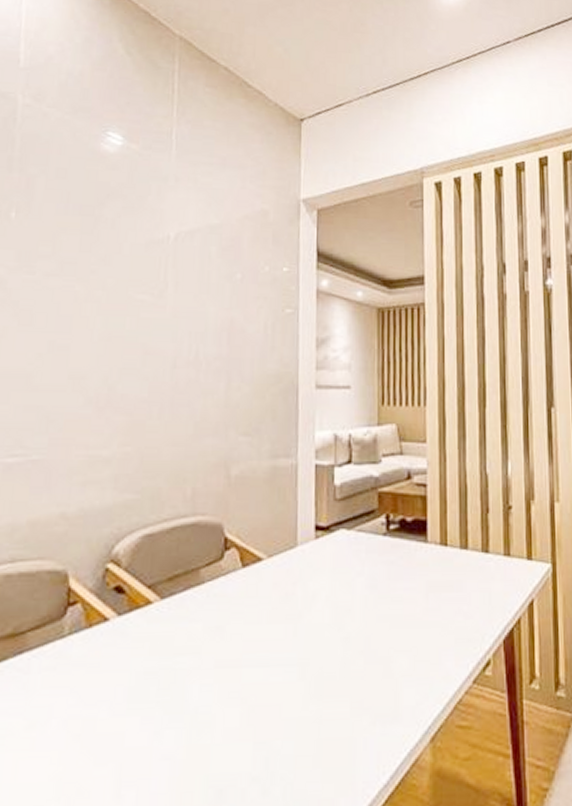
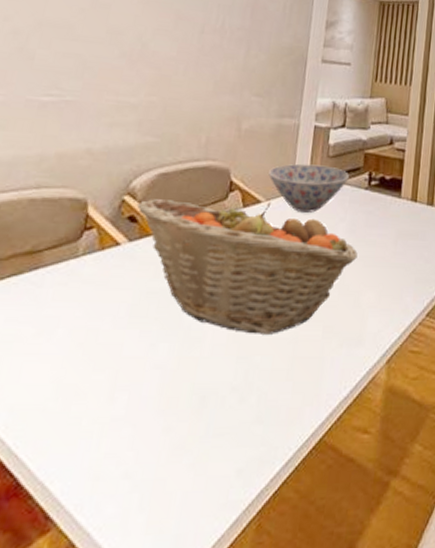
fruit basket: none [122,560,382,715] -> present [136,199,358,334]
bowl: none [268,510,362,568] -> present [268,163,349,213]

